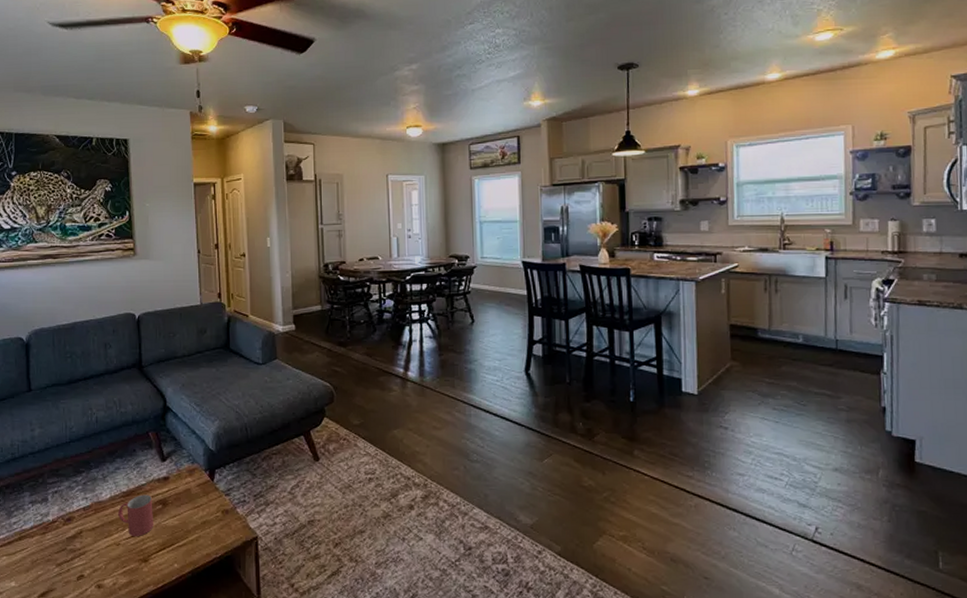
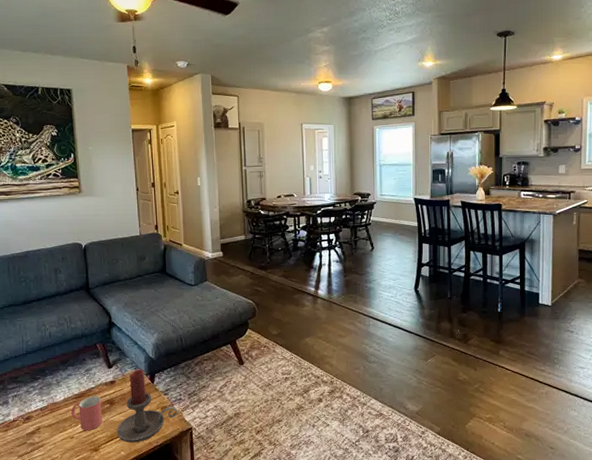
candle holder: none [169,463,241,554] -> present [116,369,178,443]

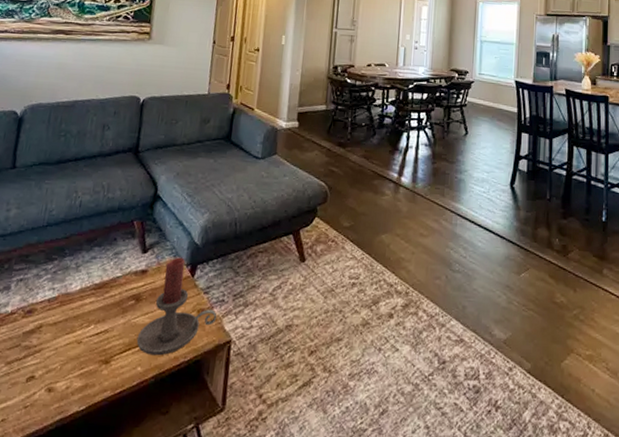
mug: present [70,396,102,431] -> none [84,288,126,335]

